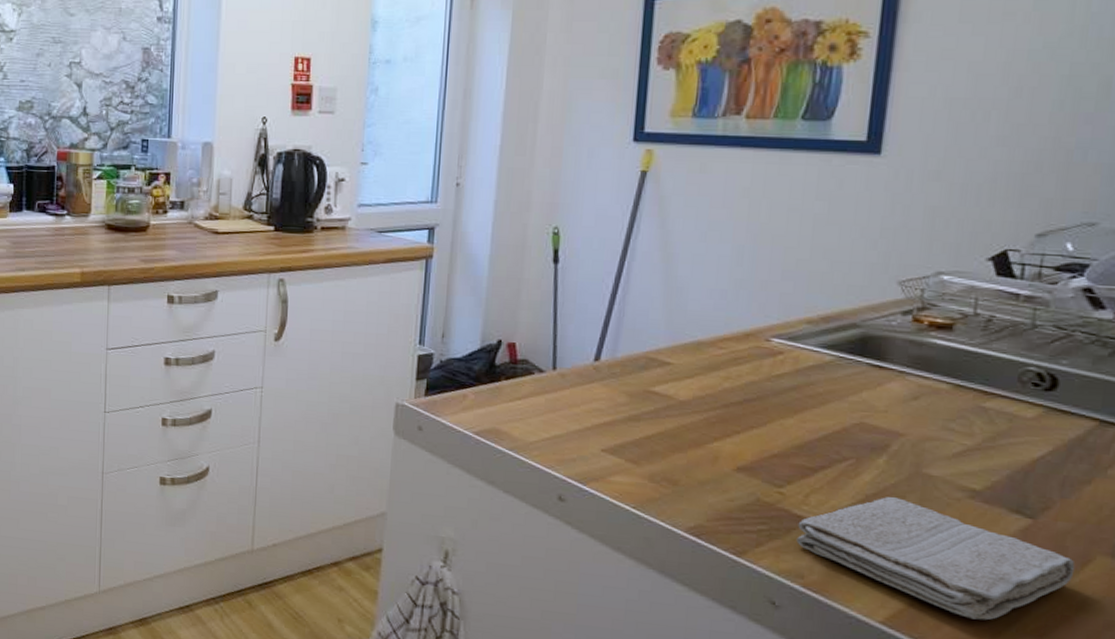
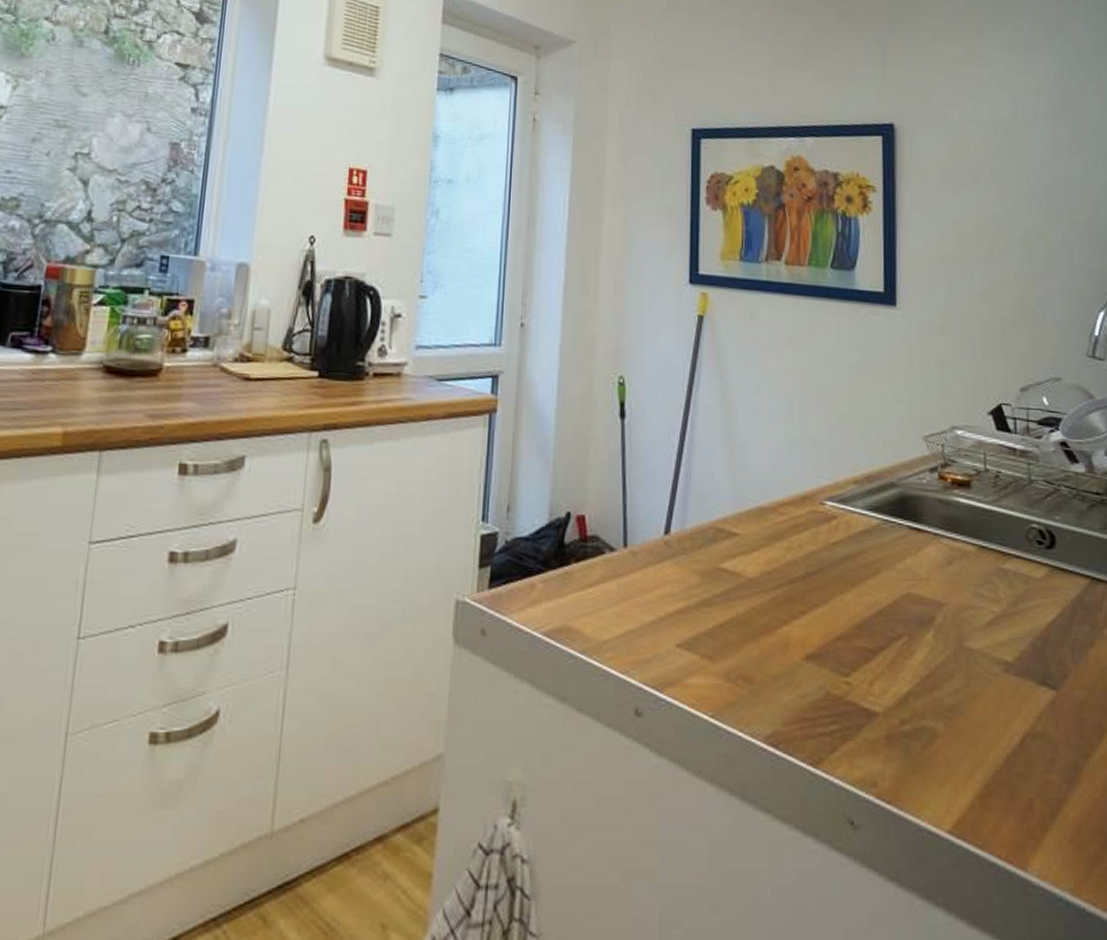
washcloth: present [796,497,1076,621] -> none [866,678,1095,815]

